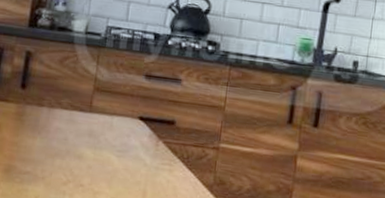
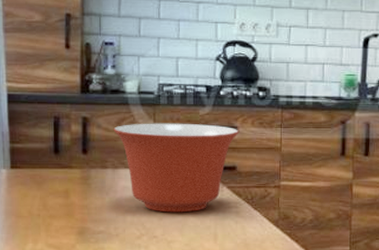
mixing bowl: none [55,63,183,164] -> present [113,123,240,213]

